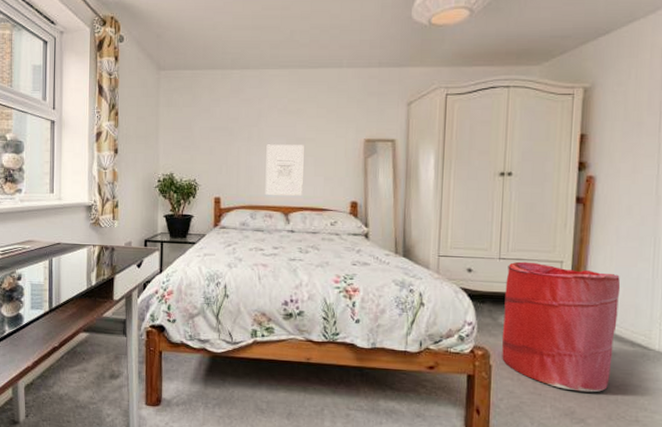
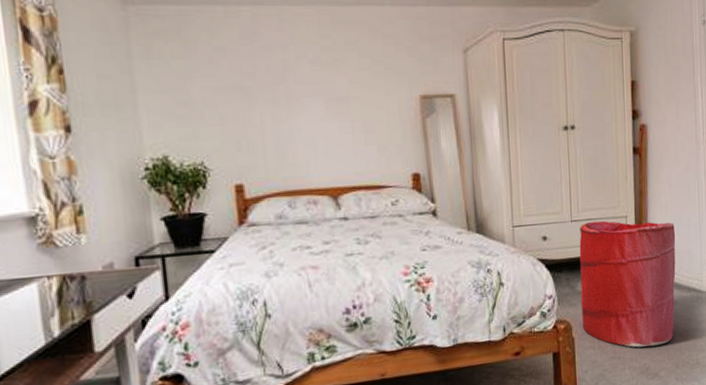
wall art: present [265,144,304,196] -> none [299,106,353,176]

